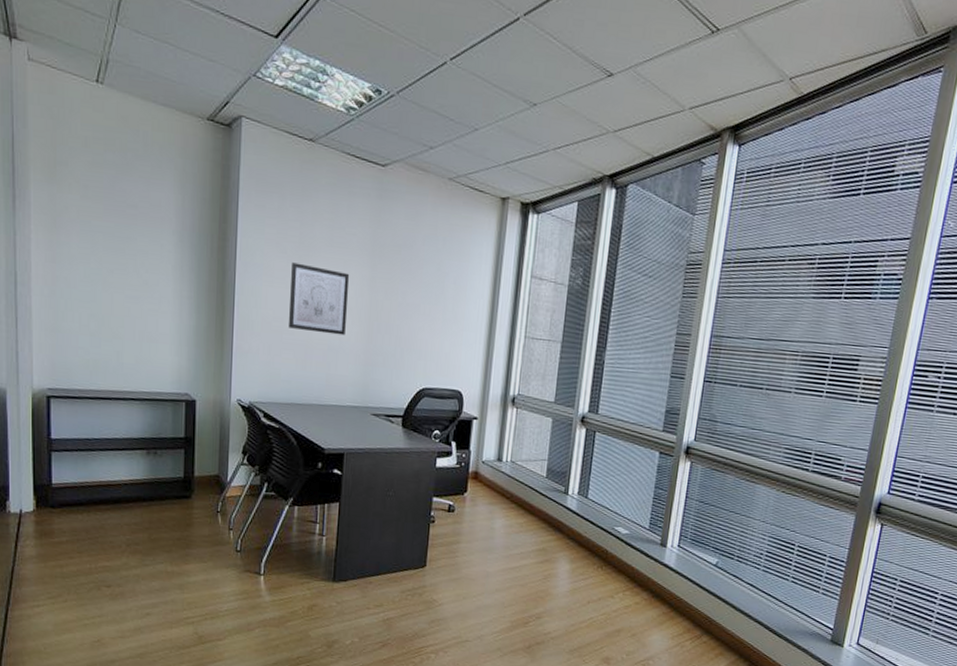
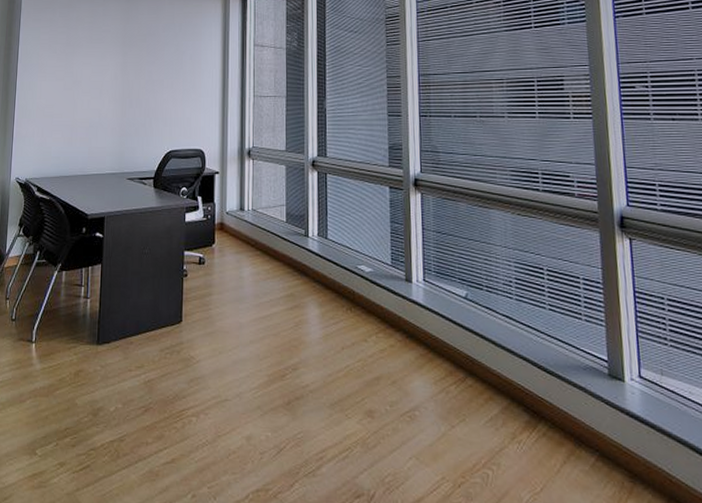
wall art: present [289,262,350,336] -> none [58,59,106,113]

